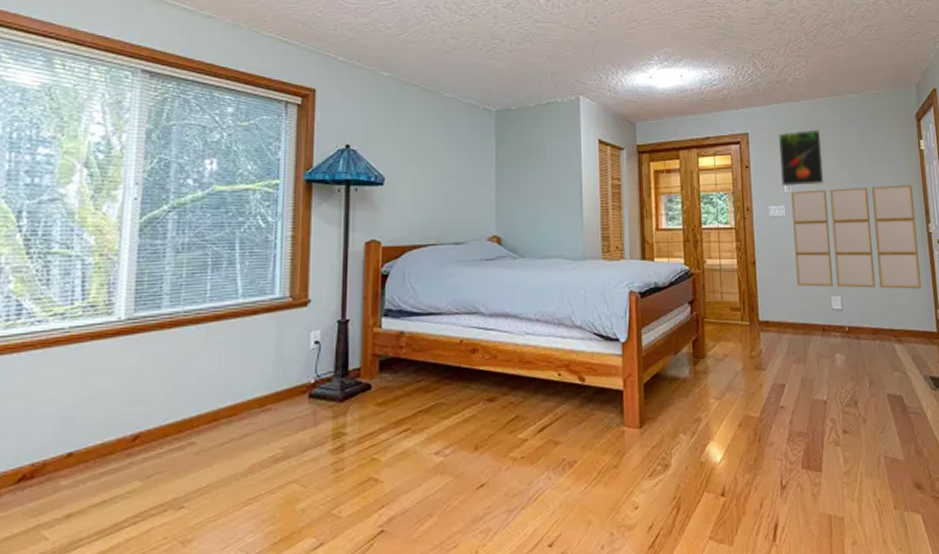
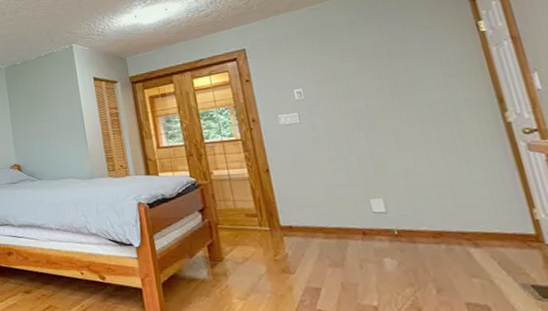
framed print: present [779,129,824,186] -> none [281,32,345,94]
home mirror: present [791,185,921,289] -> none [304,72,503,191]

